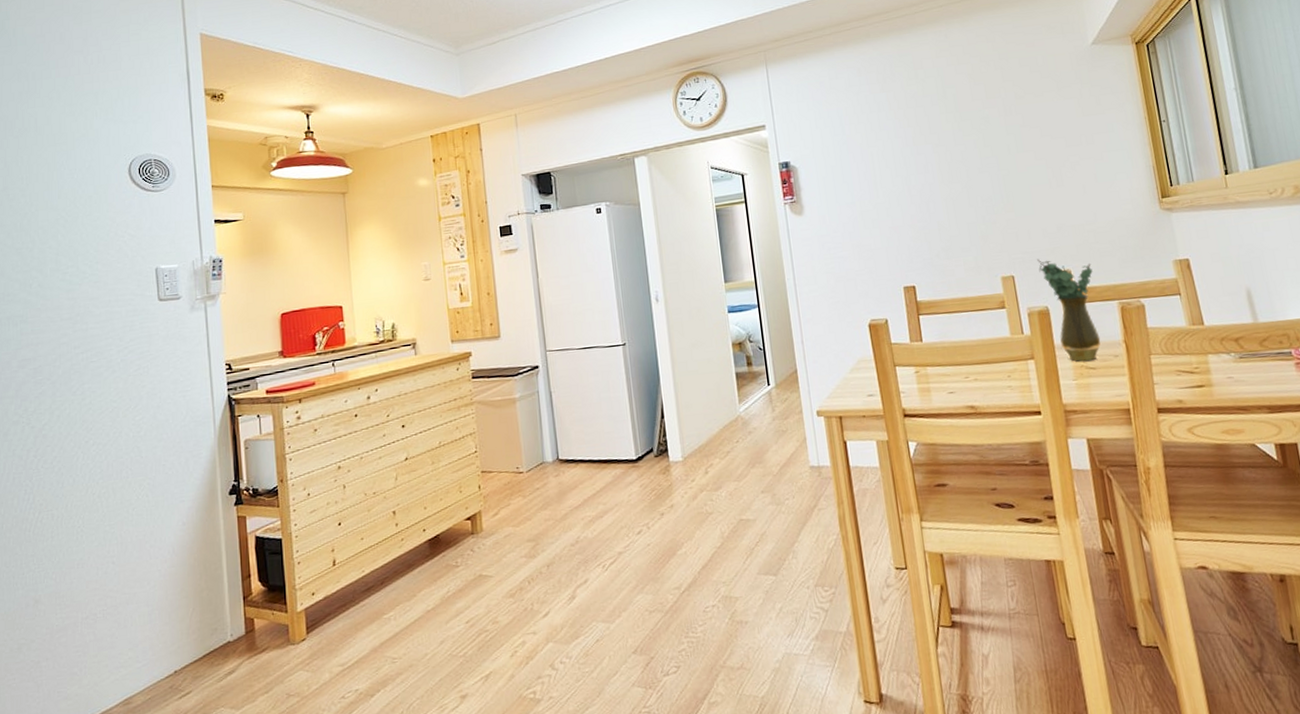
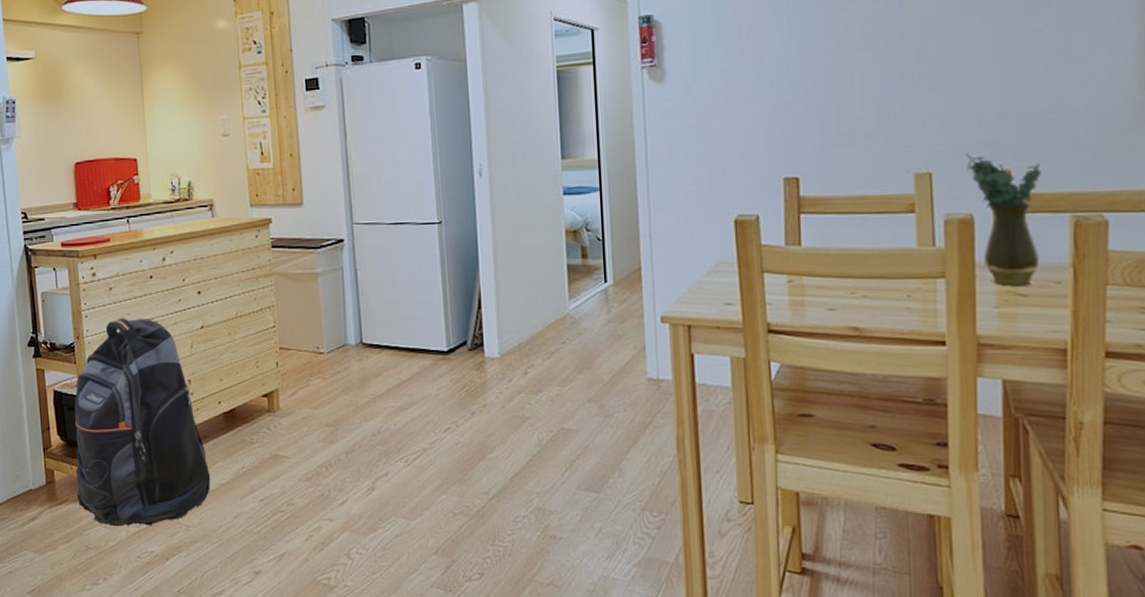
backpack: none [277,455,416,669] -> present [74,318,211,527]

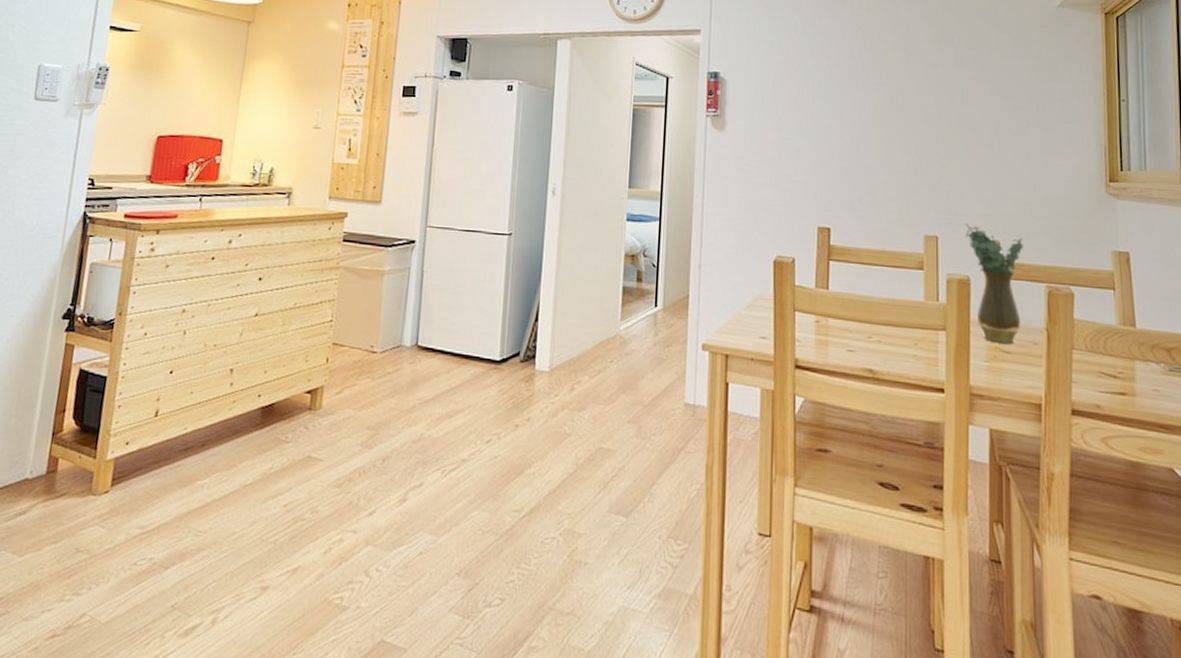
backpack: present [74,318,211,527] -> none [78,297,234,529]

